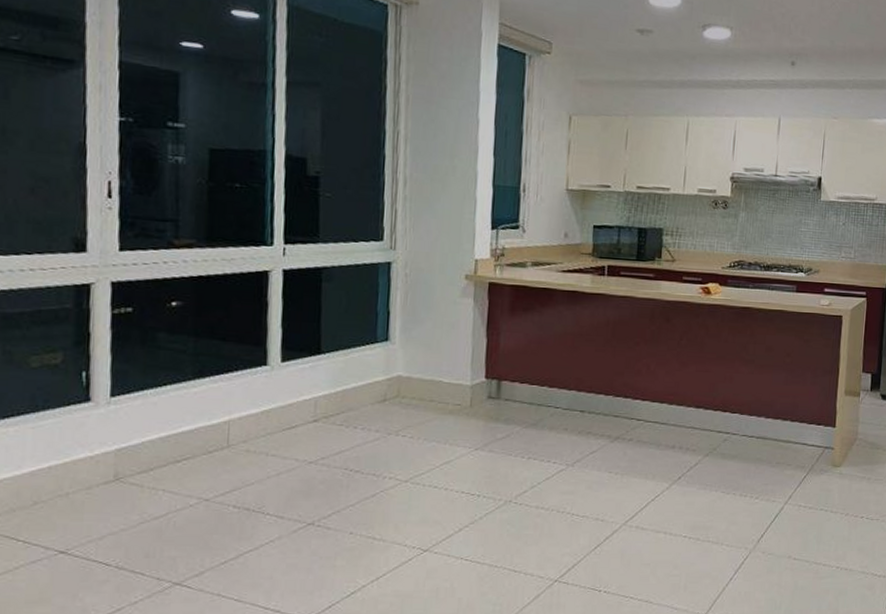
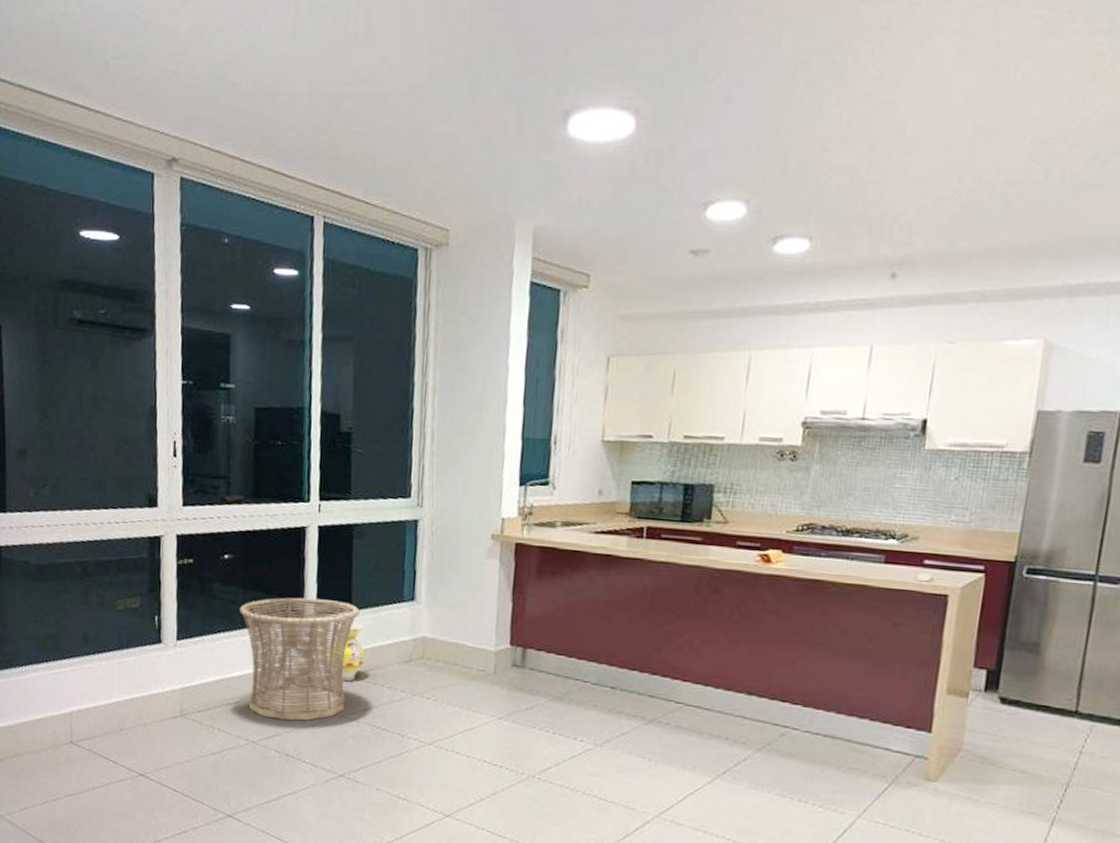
basket: none [191,343,330,473] -> present [240,597,360,721]
vase: none [295,367,335,426] -> present [328,623,364,681]

